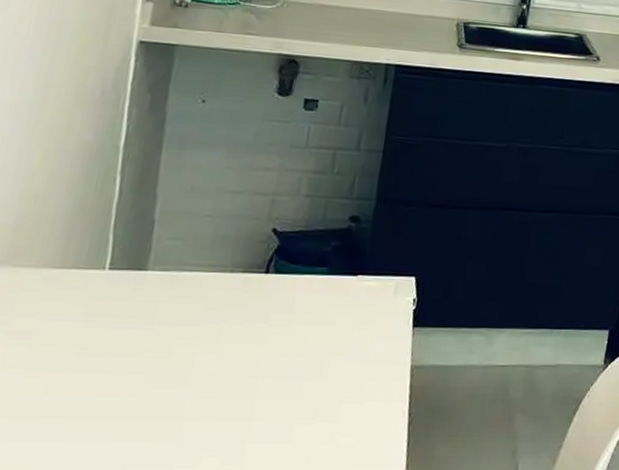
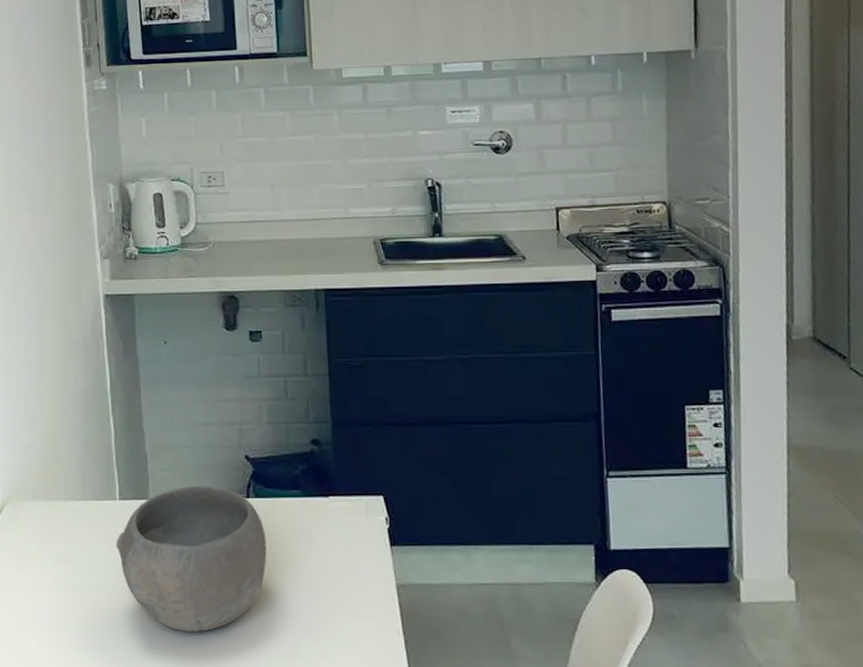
bowl: none [93,257,279,417] -> present [116,485,267,633]

